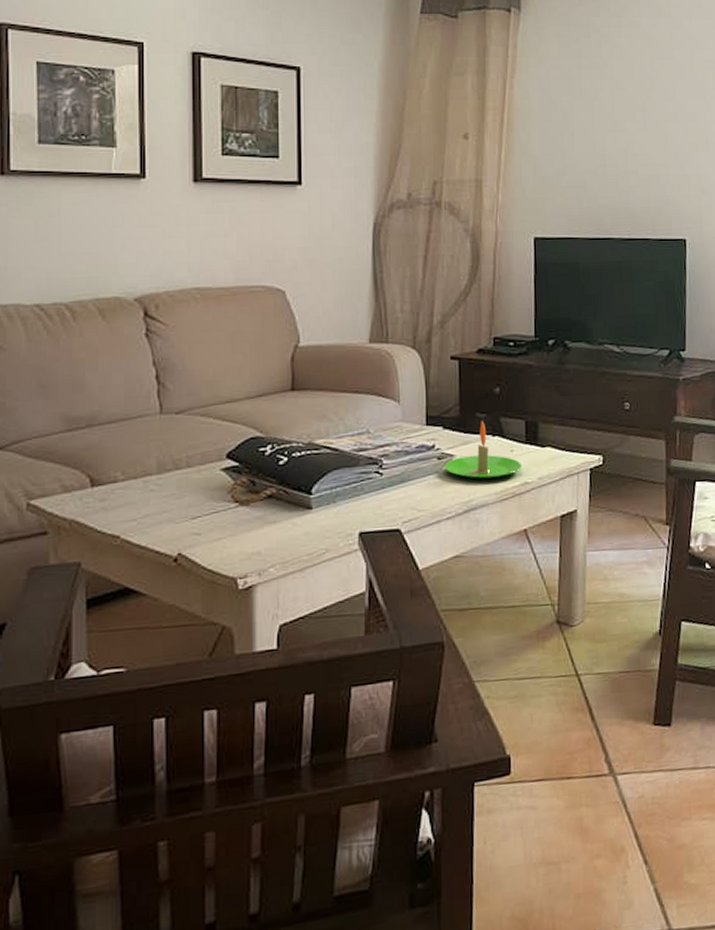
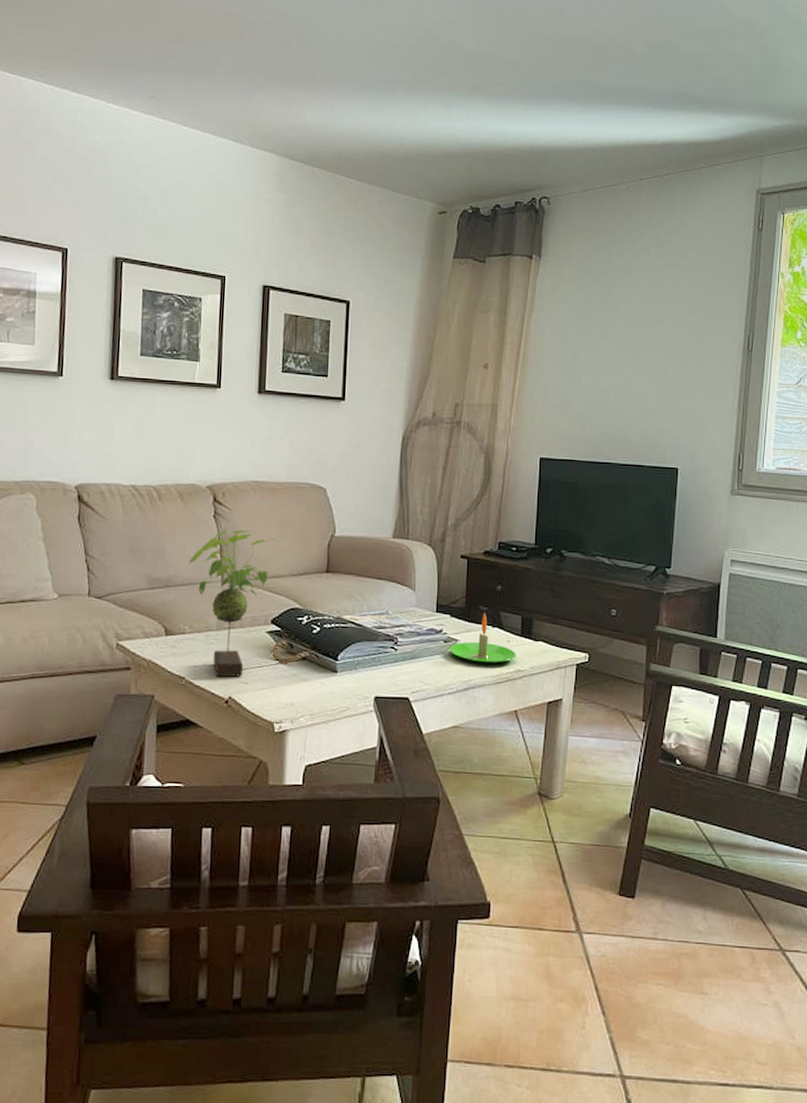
plant: none [116,348,228,531] -> present [188,529,277,678]

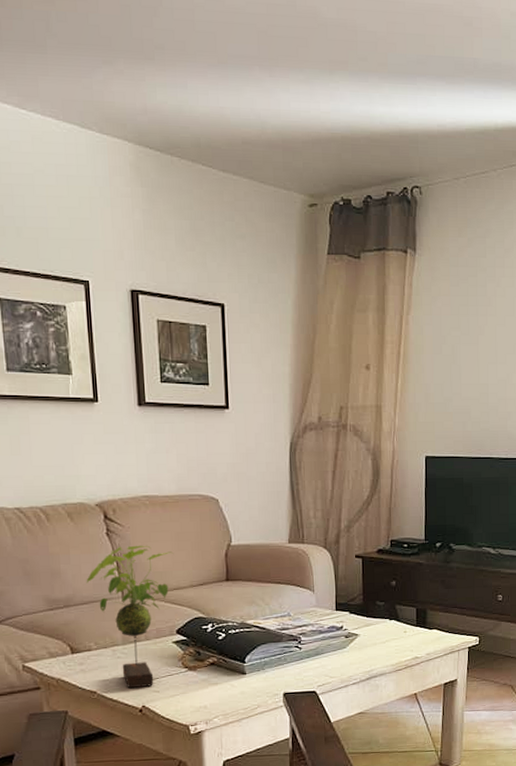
candle: present [449,613,516,663] -> none [350,608,413,654]

